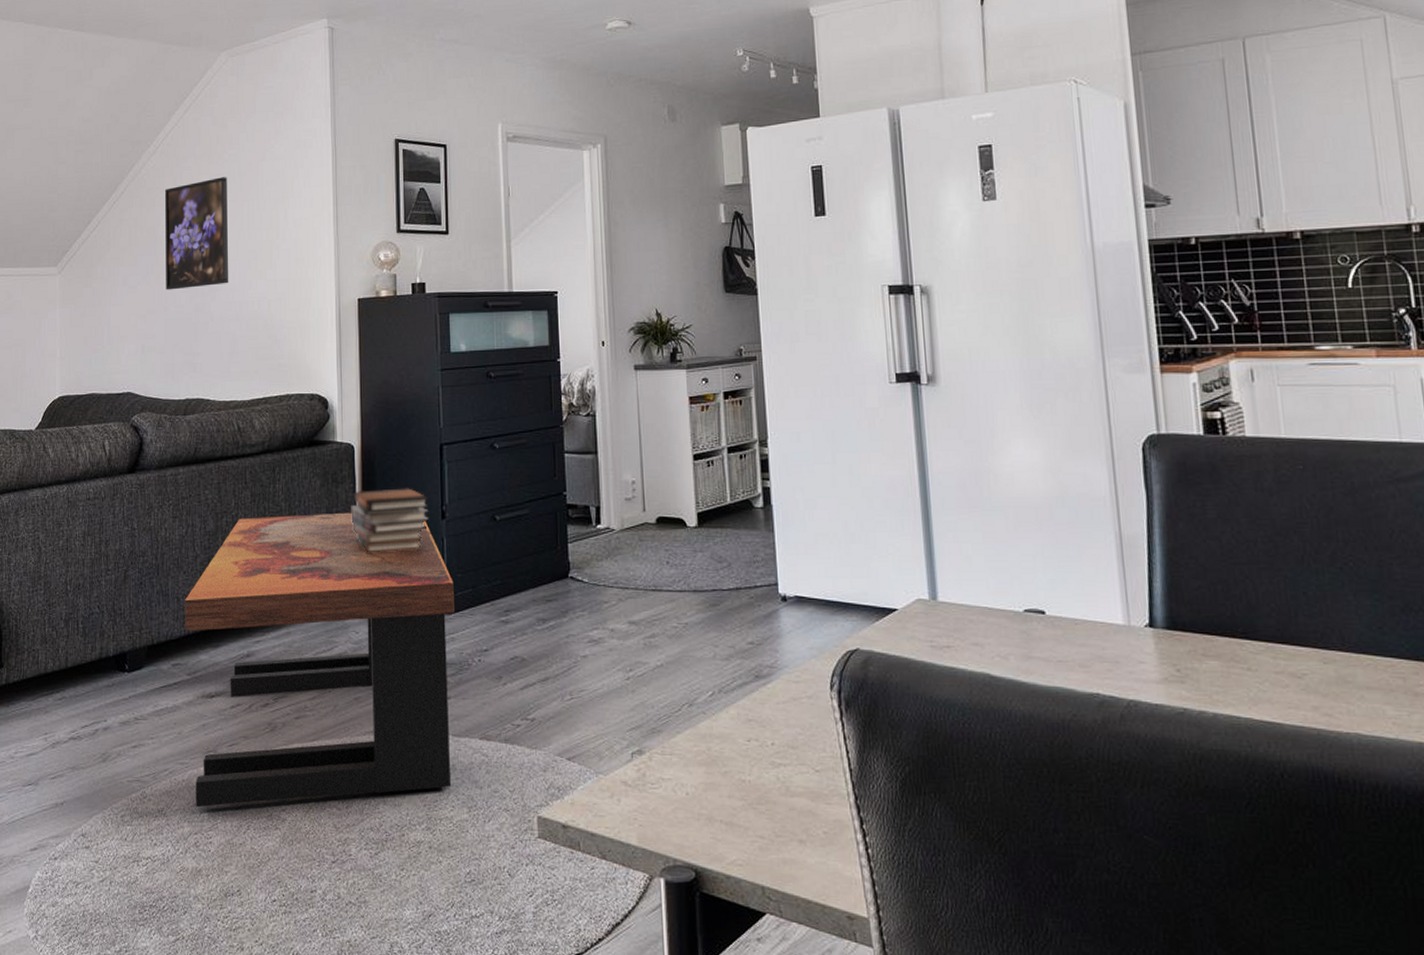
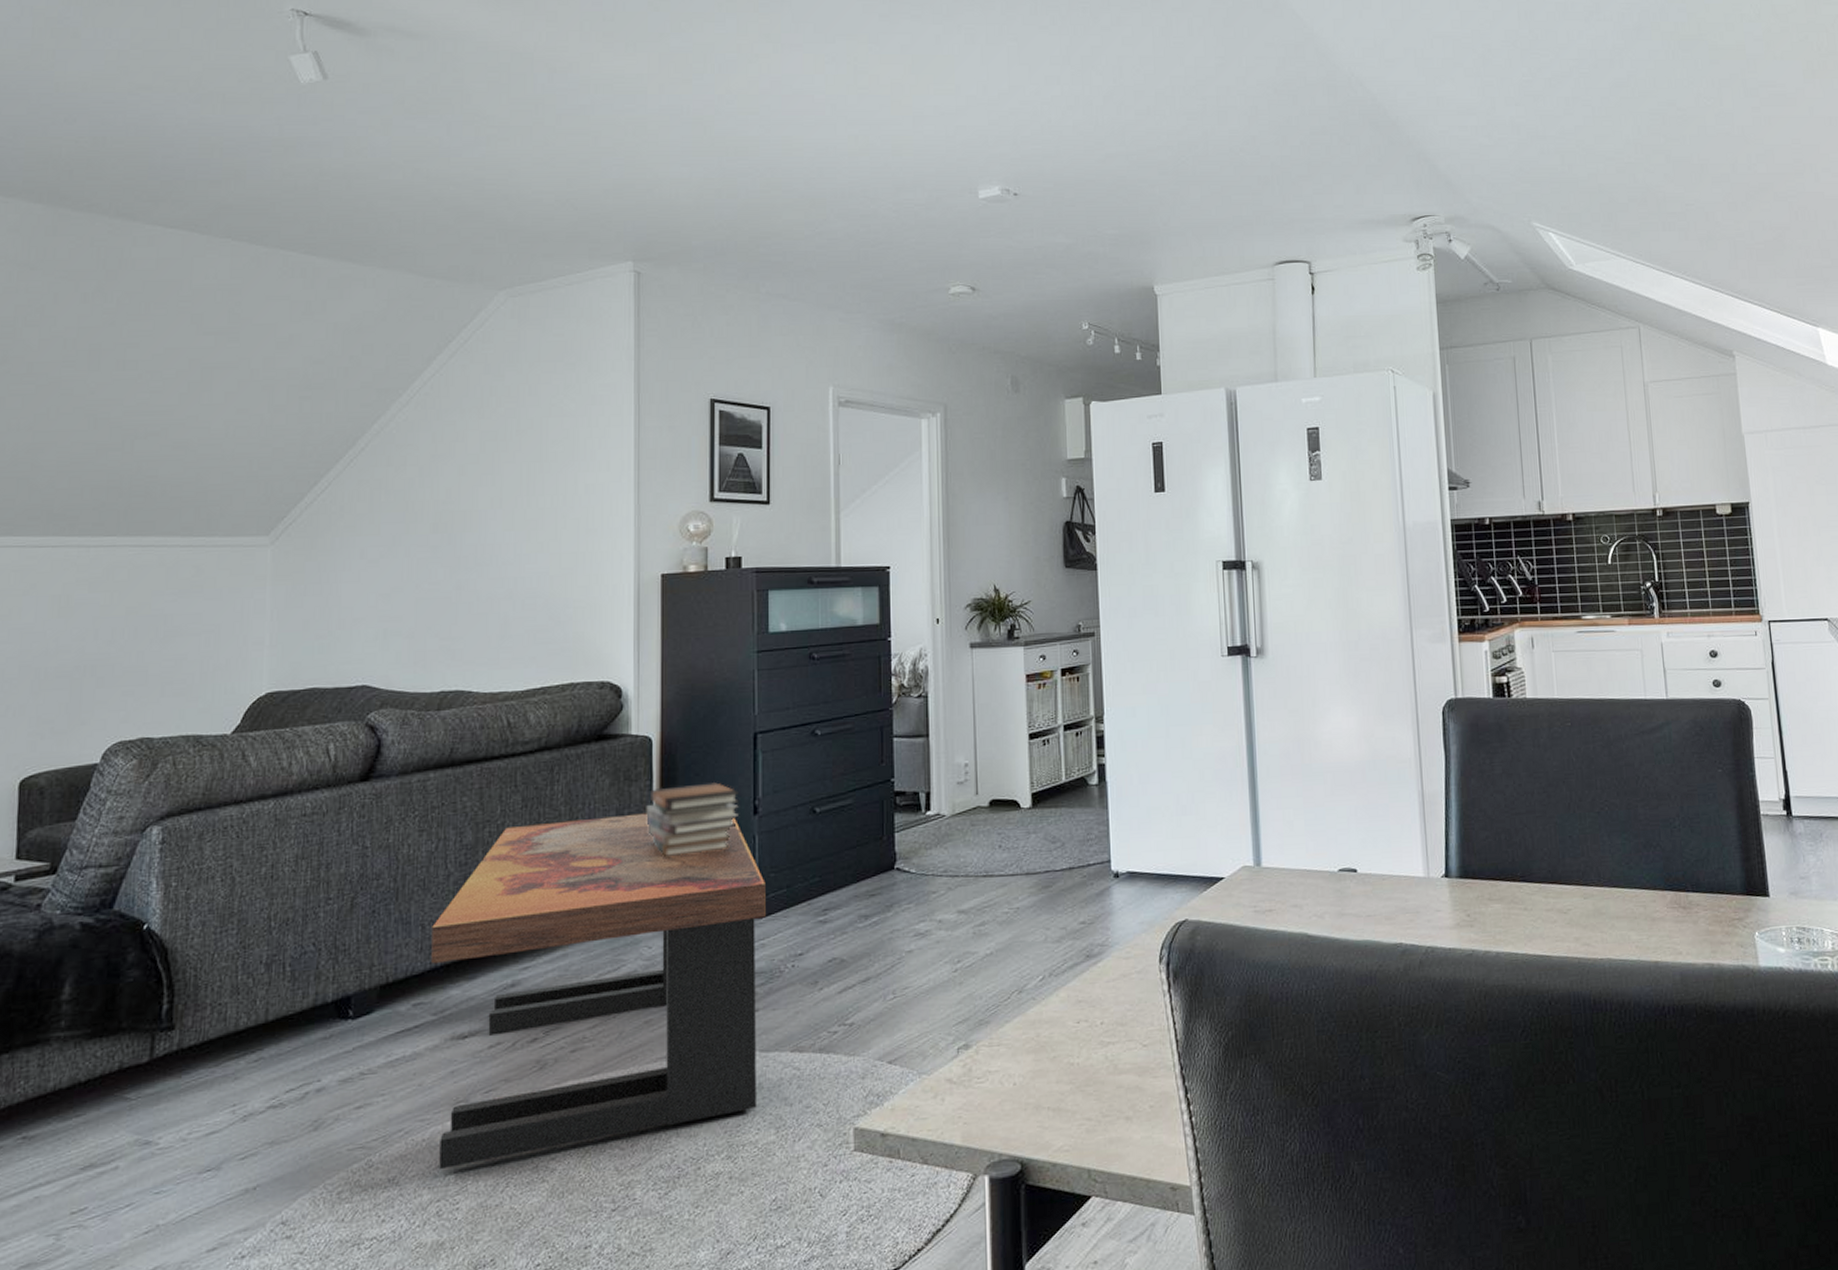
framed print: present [165,177,229,290] -> none [418,434,502,565]

